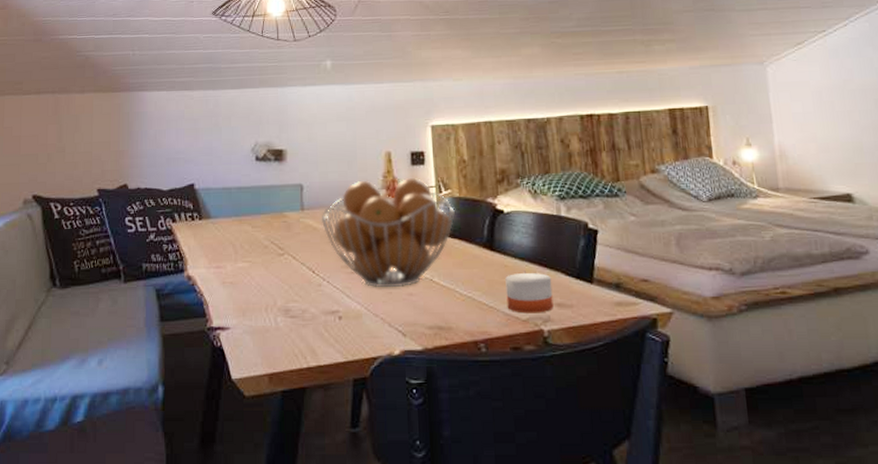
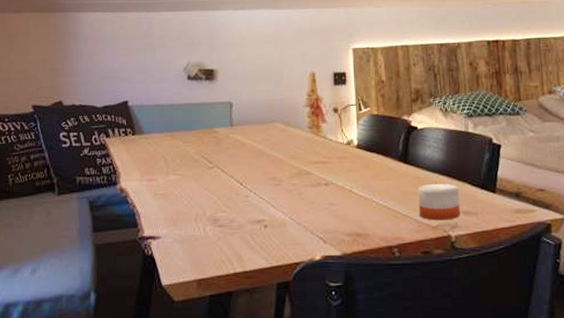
fruit basket: present [321,178,455,287] -> none [249,97,373,198]

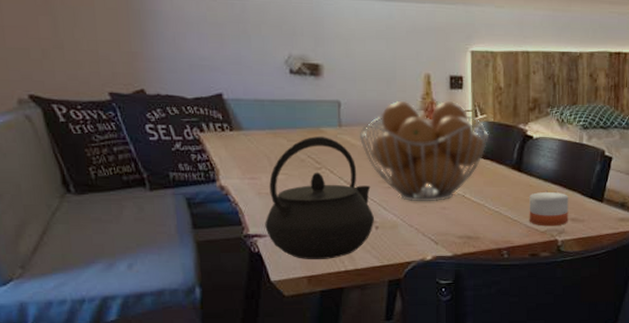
kettle: none [159,137,263,262] -> present [265,136,374,259]
fruit basket: none [249,97,373,198] -> present [359,101,489,201]

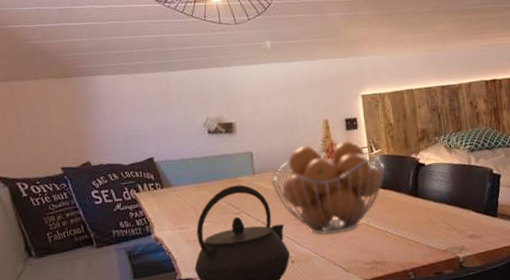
candle: present [529,190,569,226] -> none [428,211,467,245]

